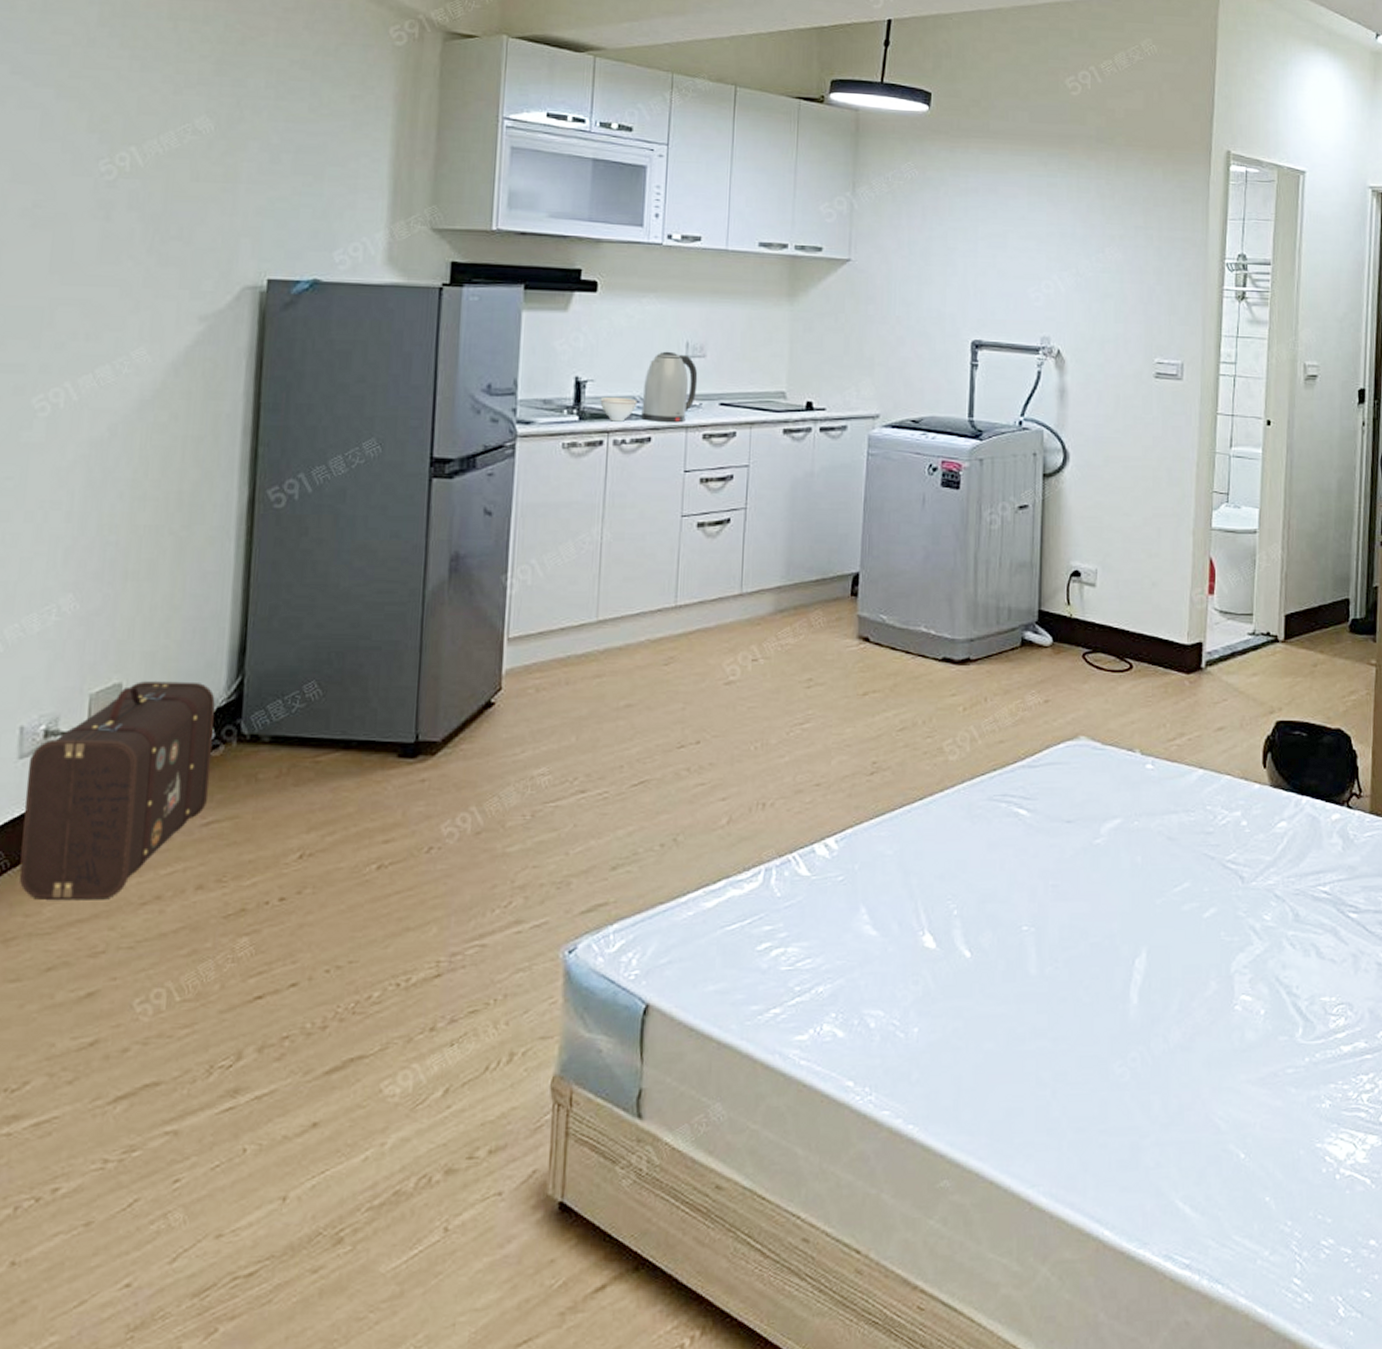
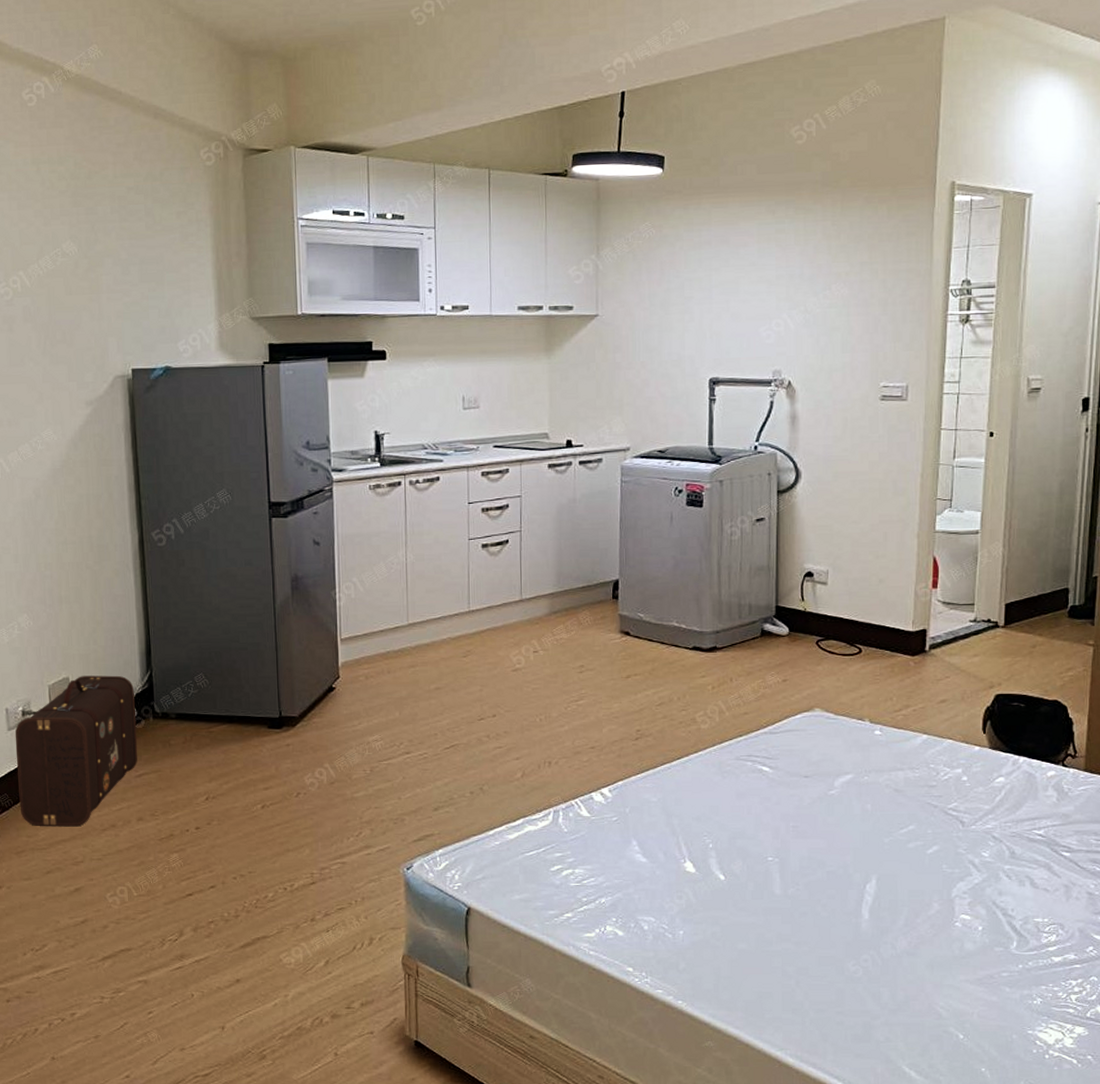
bowl: present [600,396,638,422] -> none [396,445,426,466]
kettle: present [641,351,698,423] -> none [430,405,474,465]

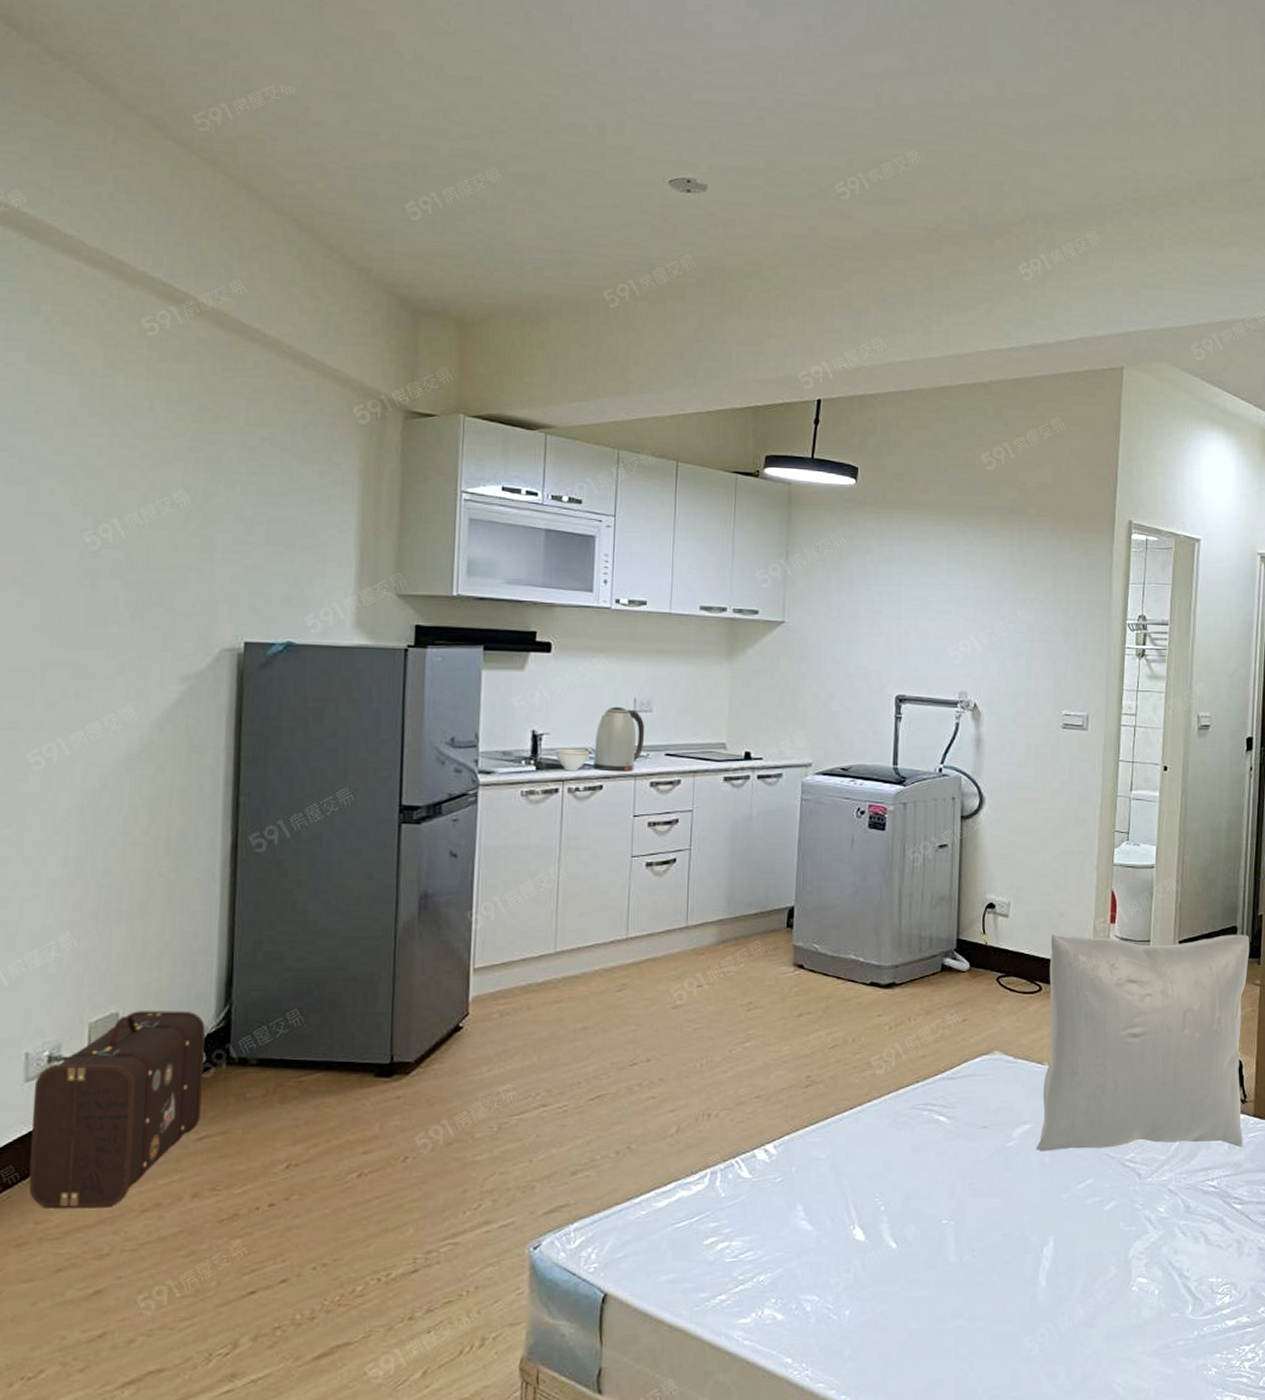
bowl: none [396,445,426,466] -> present [555,748,590,771]
kettle: none [430,405,474,465] -> present [593,706,645,772]
pillow: none [858,597,1083,800] -> present [1037,934,1250,1151]

